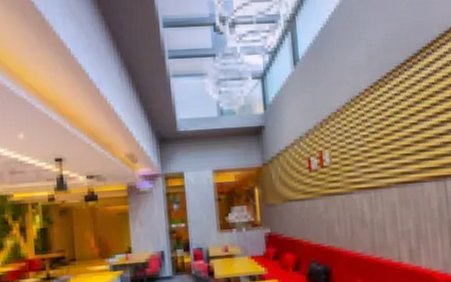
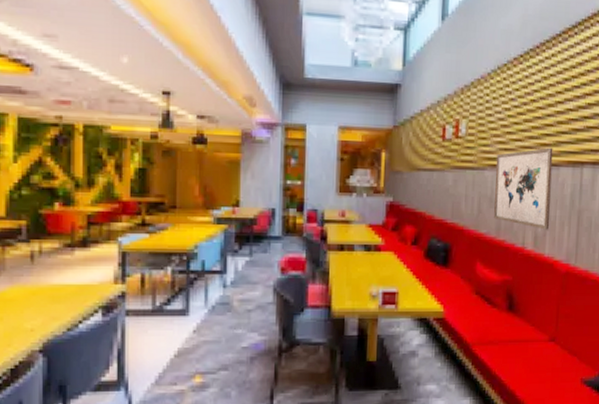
wall art: none [361,165,423,243] -> present [494,147,553,230]

